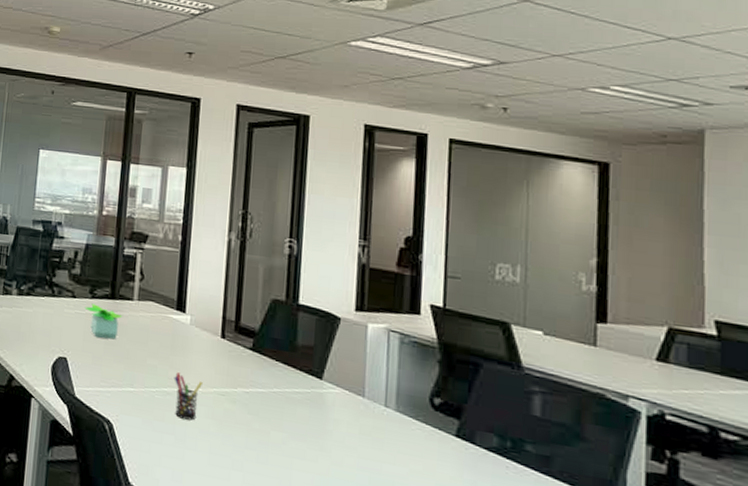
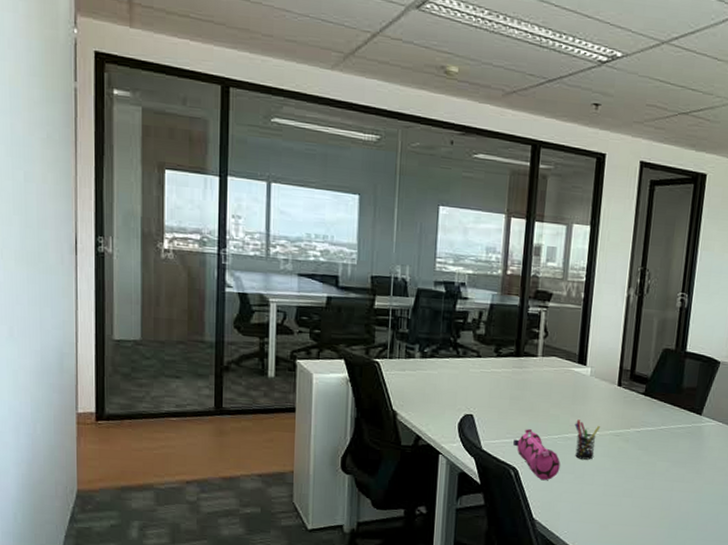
potted plant: present [84,303,123,340] -> none [490,362,528,394]
pencil case: none [108,378,159,440] -> present [513,428,560,481]

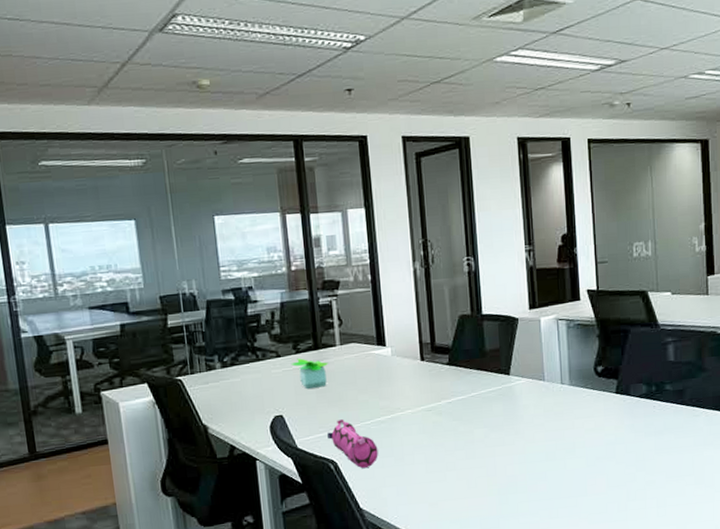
potted plant: none [490,362,528,394] -> present [291,358,329,390]
pen holder: present [574,419,600,460] -> none [385,401,411,441]

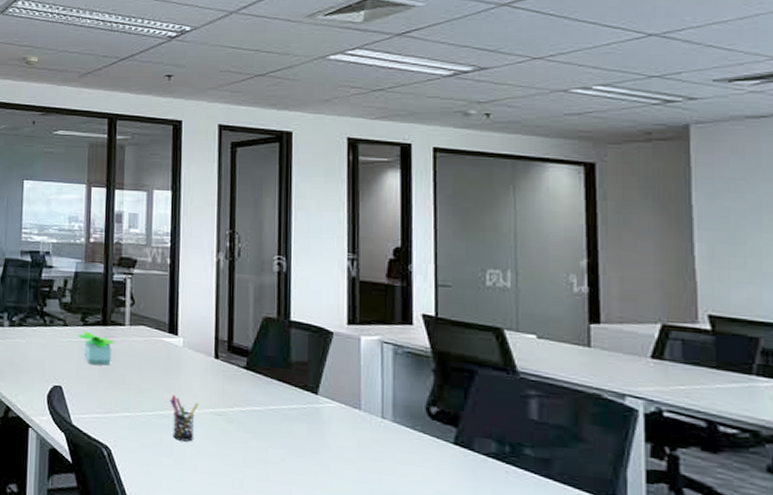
pencil case: present [327,418,379,469] -> none [104,403,157,464]
pen holder: none [385,401,411,441] -> present [169,395,198,442]

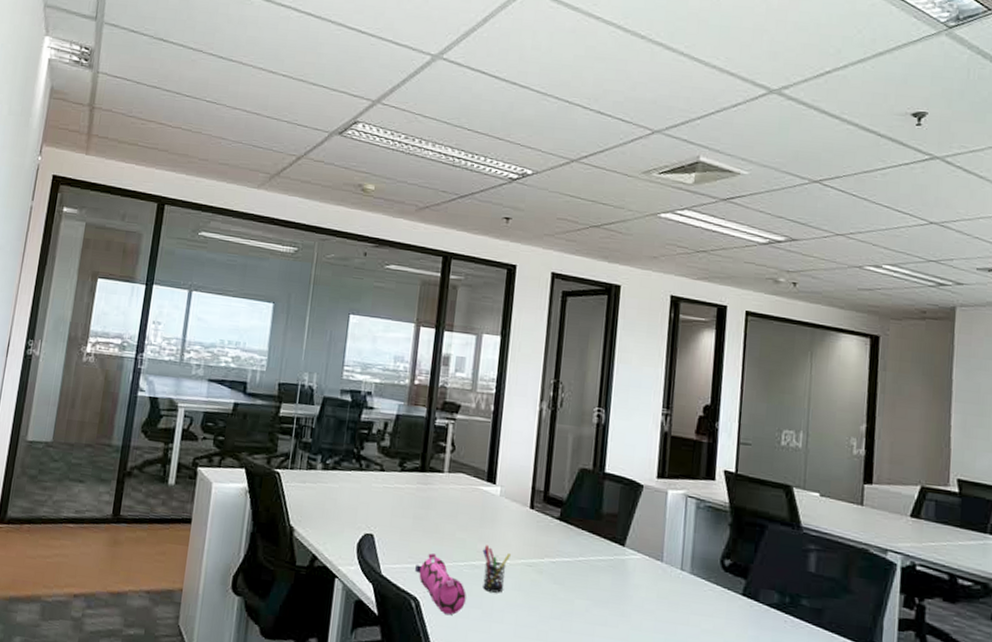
potted plant: present [77,331,116,366] -> none [393,477,433,514]
pencil case: none [104,403,157,464] -> present [415,552,466,616]

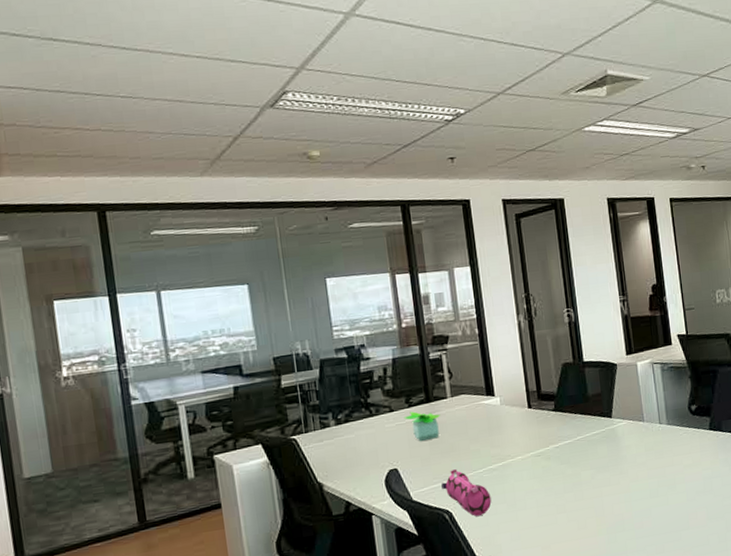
potted plant: none [393,477,433,514] -> present [404,411,441,442]
pen holder: present [482,545,510,593] -> none [496,449,521,487]

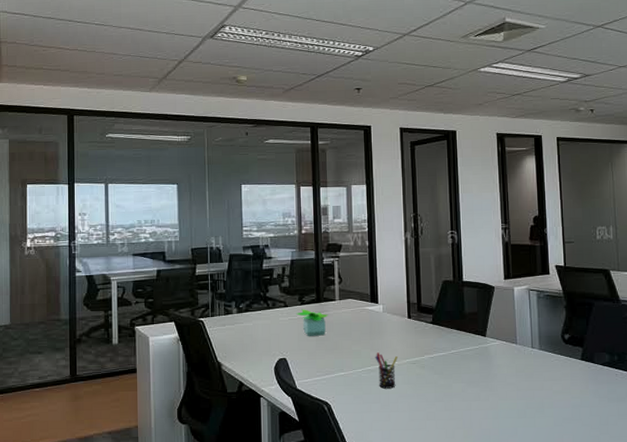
pencil case: present [441,468,492,517] -> none [324,365,367,412]
pen holder: none [496,449,521,487] -> present [375,352,397,389]

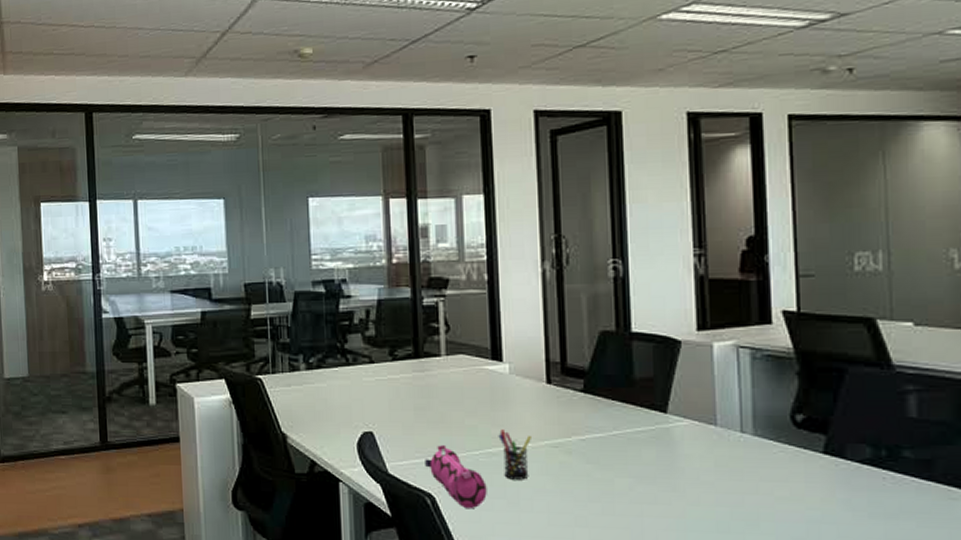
potted plant: present [296,309,329,337] -> none [385,367,431,405]
pencil case: none [324,365,367,412] -> present [425,444,487,509]

